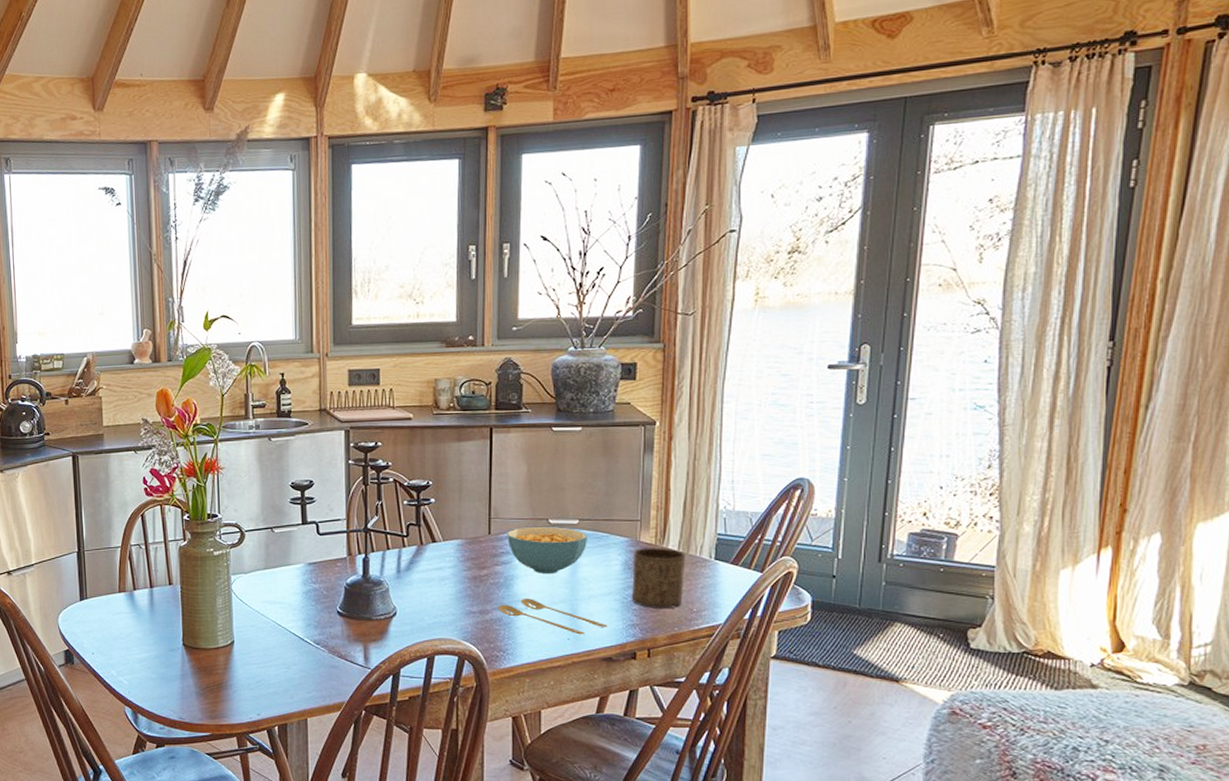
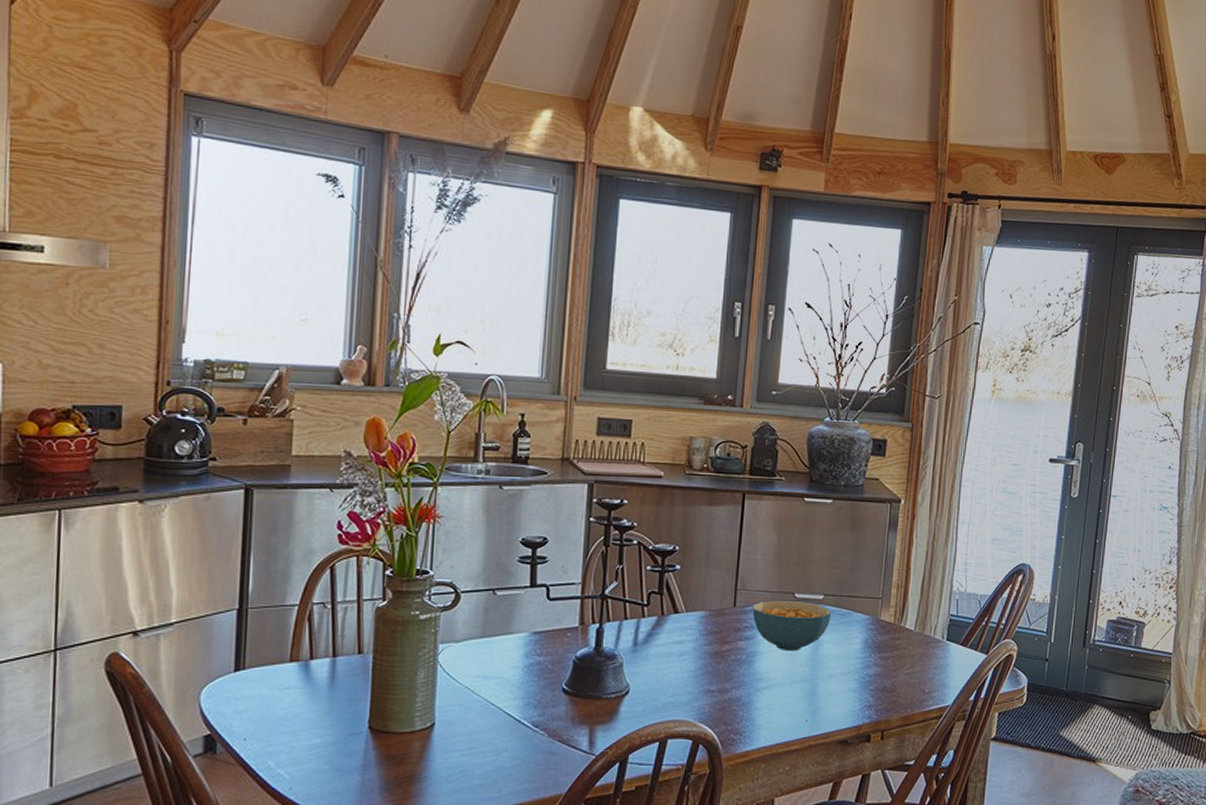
spoon: present [497,599,608,635] -> none [737,677,846,716]
cup: present [632,548,686,608] -> none [870,626,921,689]

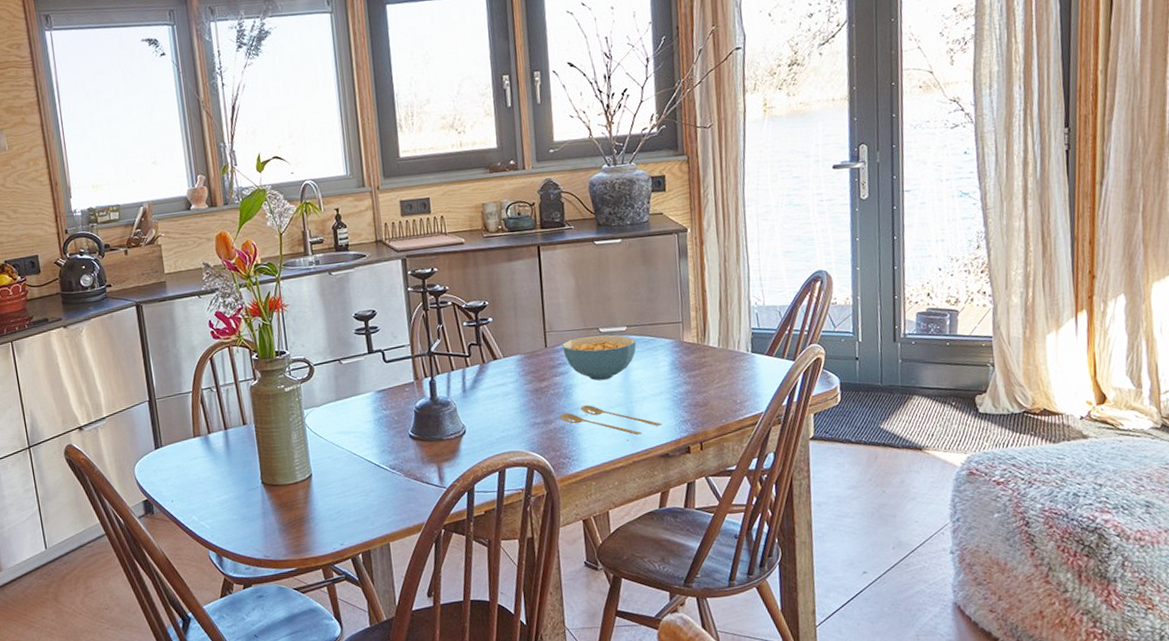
spoon: none [737,677,846,716] -> present [559,405,662,436]

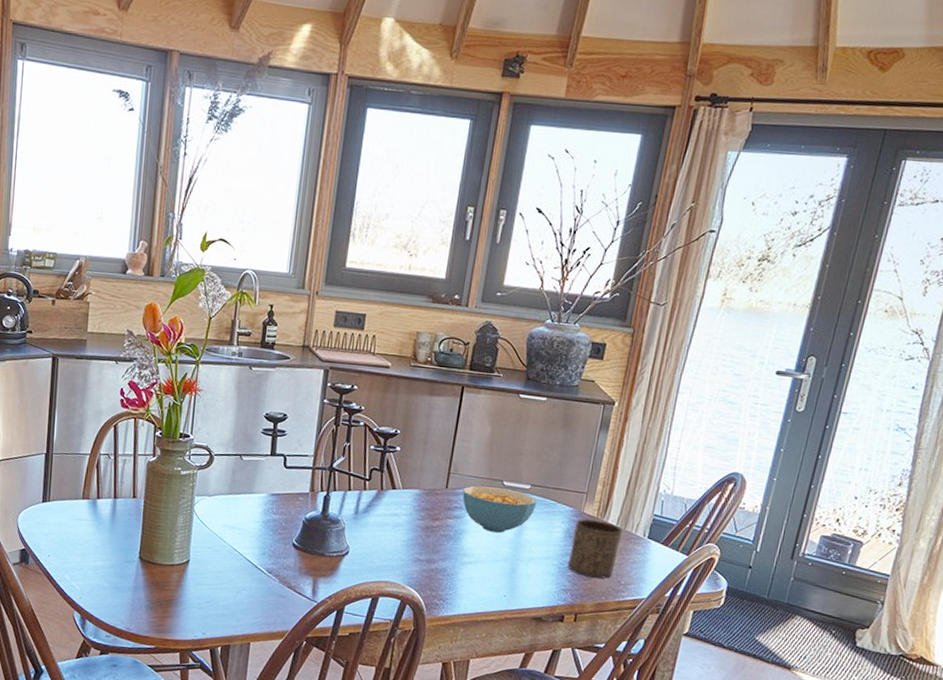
spoon: present [559,405,662,436] -> none [444,553,543,594]
cup: none [678,346,727,404] -> present [568,519,623,579]

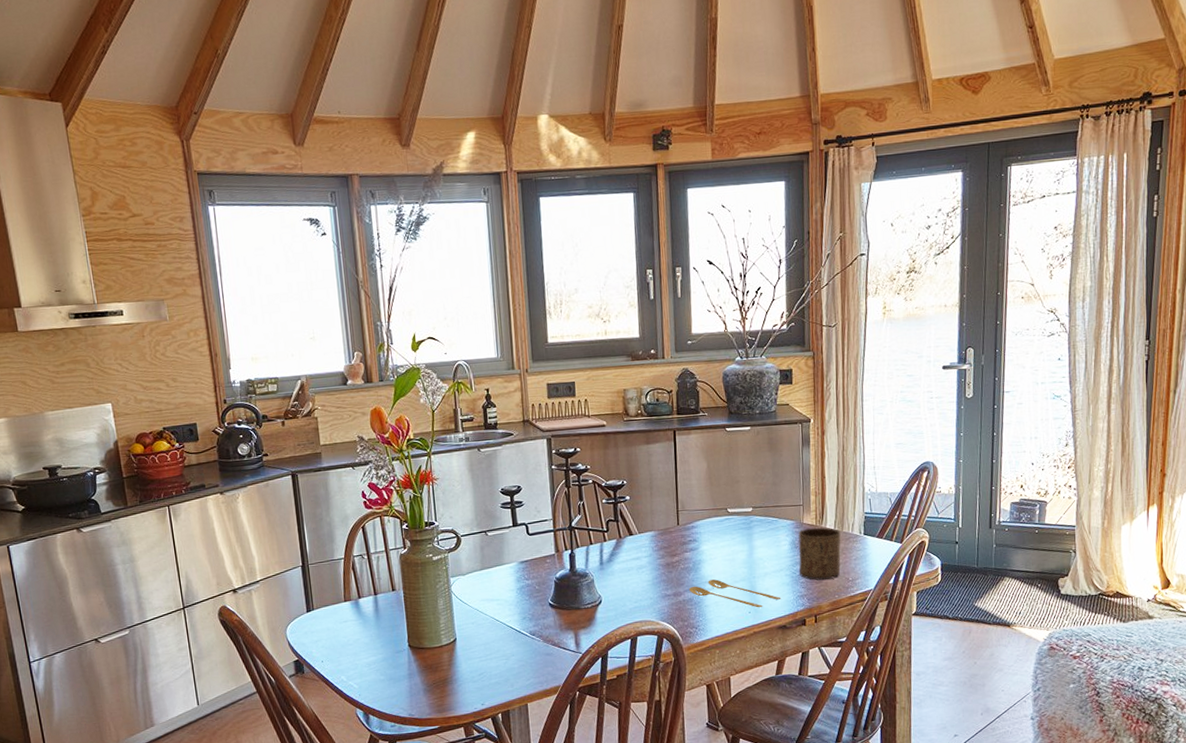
spoon: none [444,553,543,594] -> present [688,579,782,608]
cereal bowl: present [462,485,536,533] -> none [693,515,760,557]

